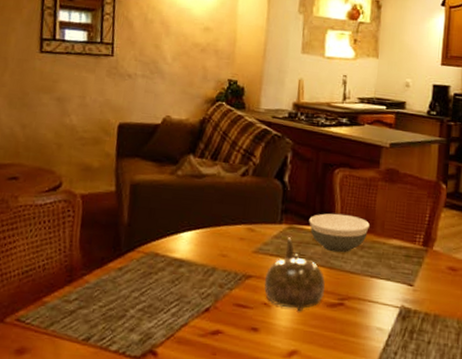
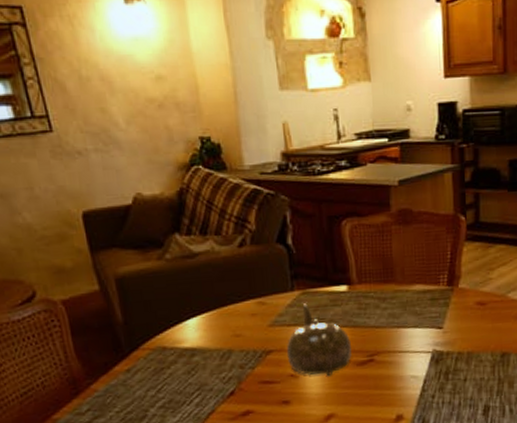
bowl: present [309,213,370,253] -> none [322,267,389,310]

